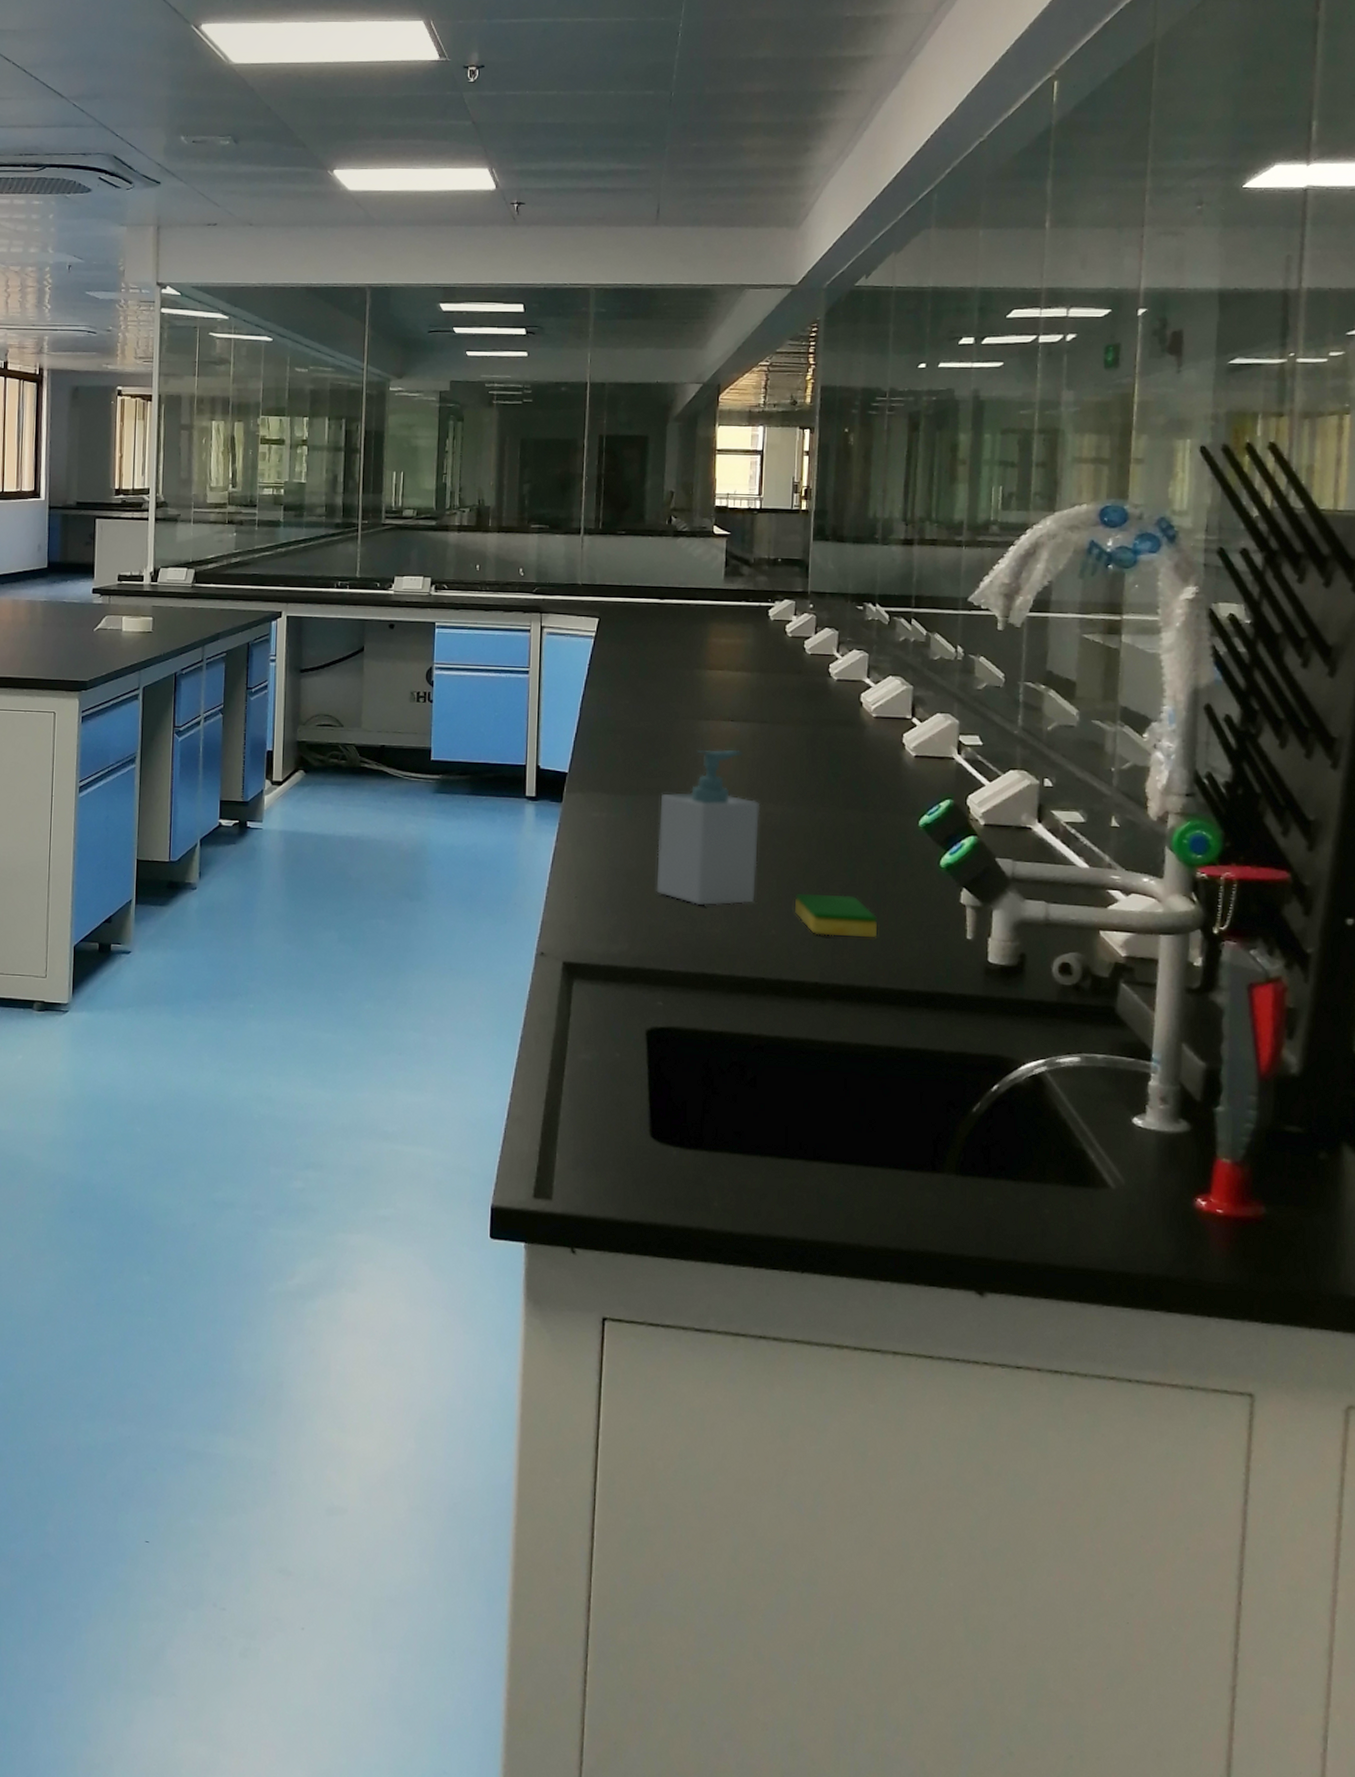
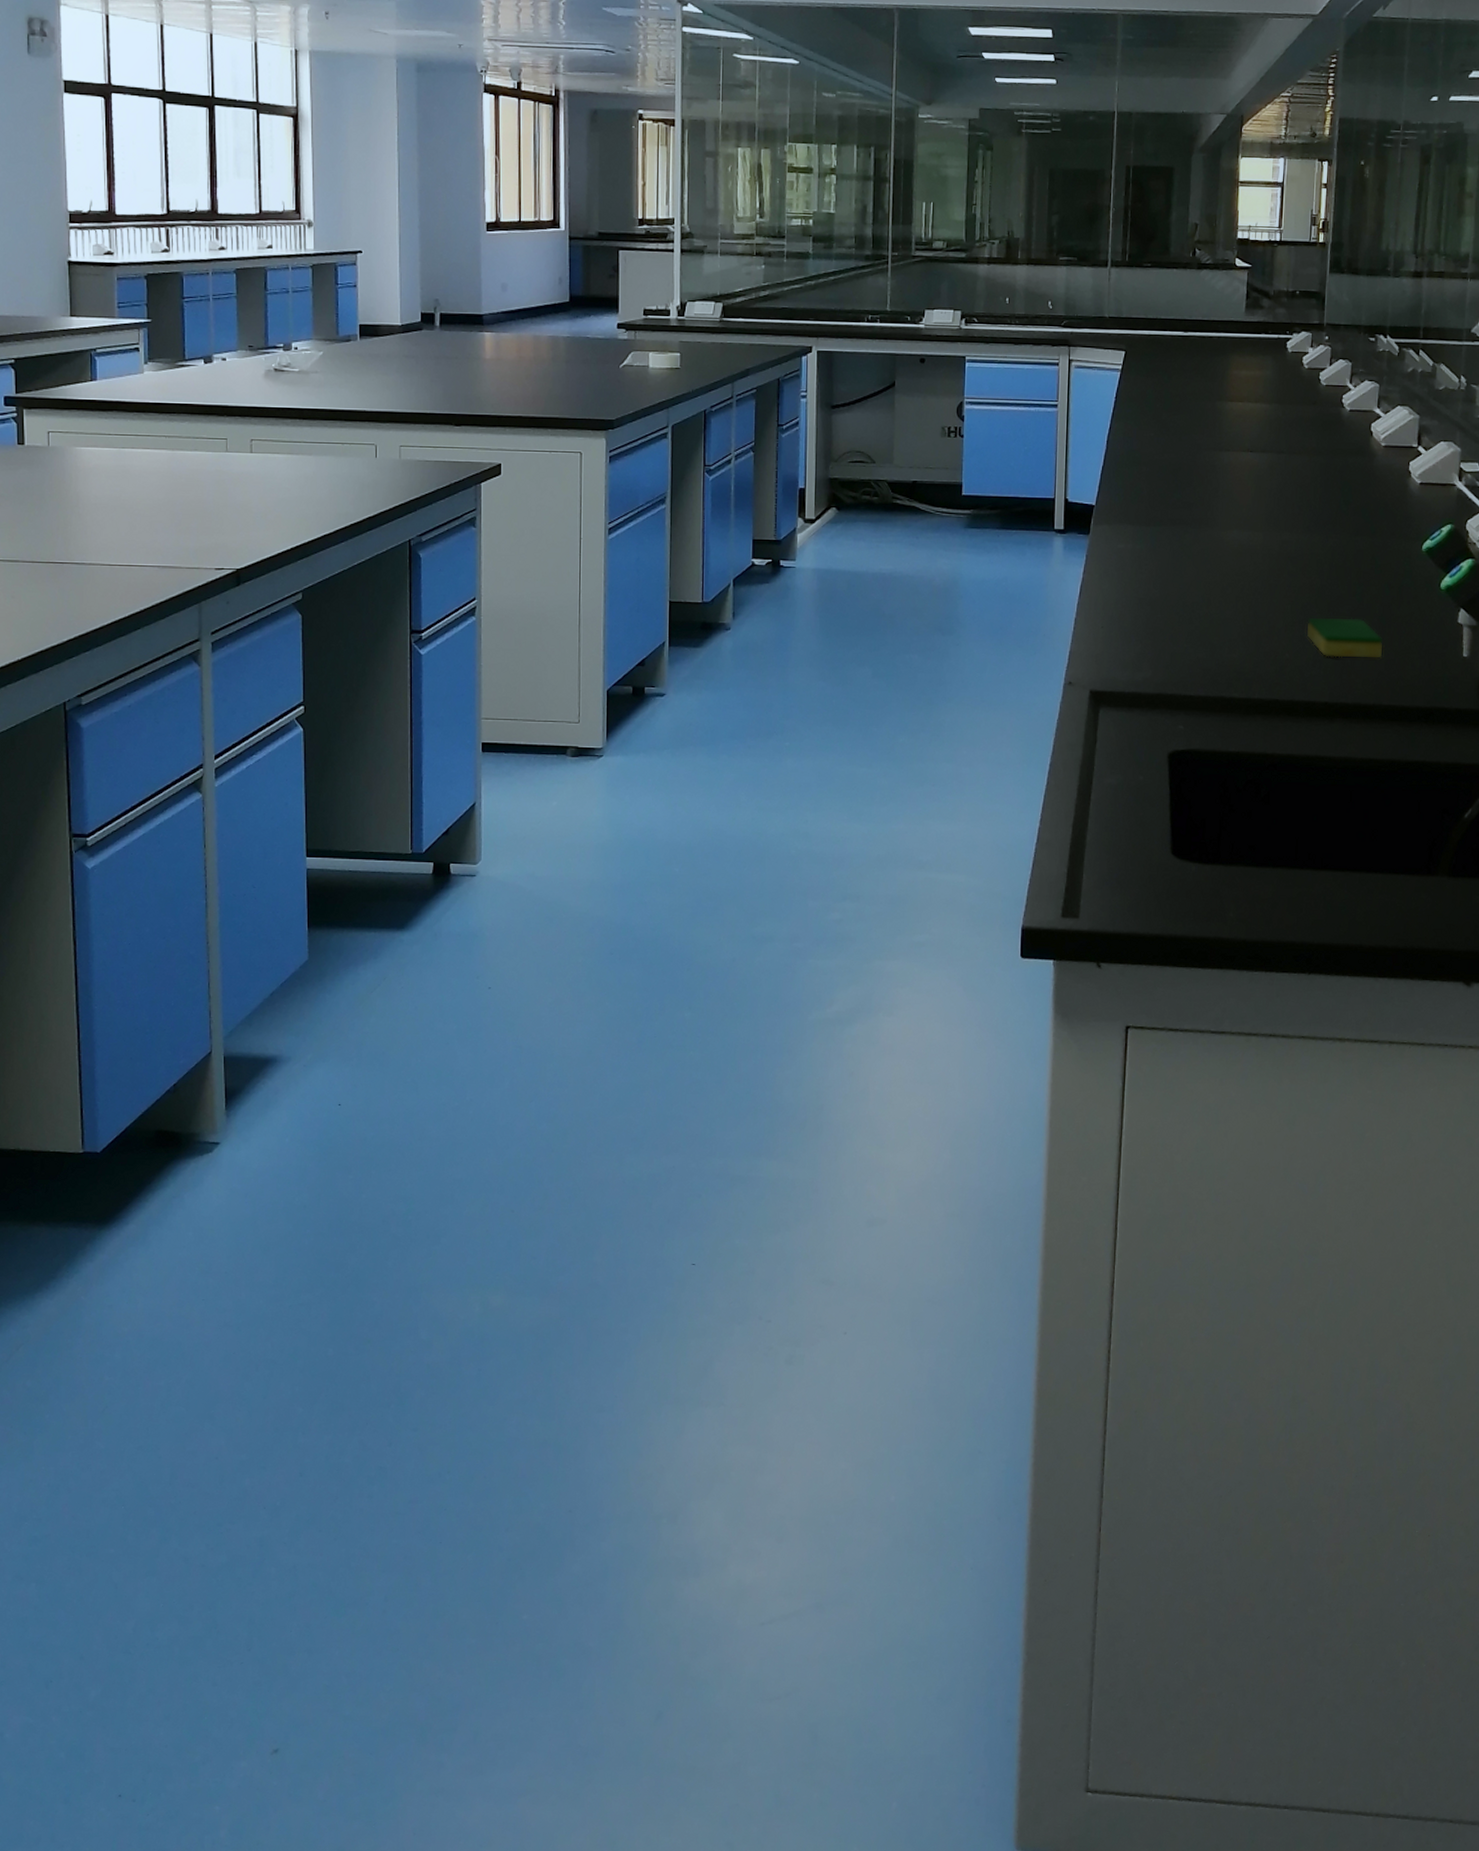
soap bottle: present [656,749,761,906] -> none [1178,479,1277,632]

